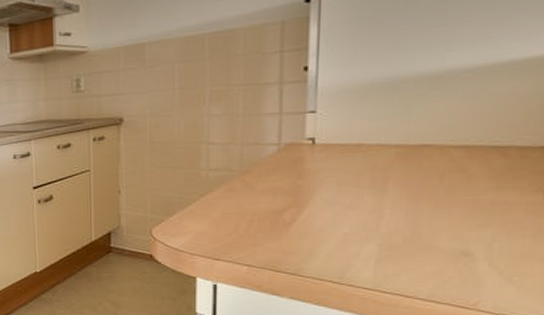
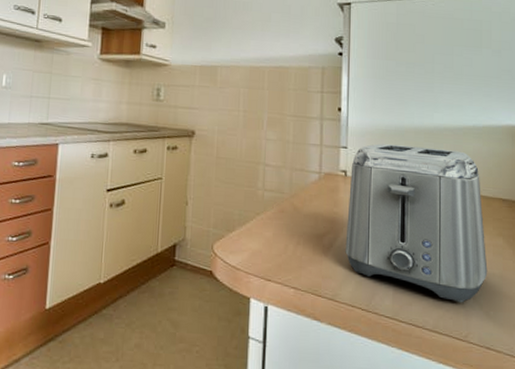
toaster: none [312,95,515,270] -> present [345,144,488,303]

